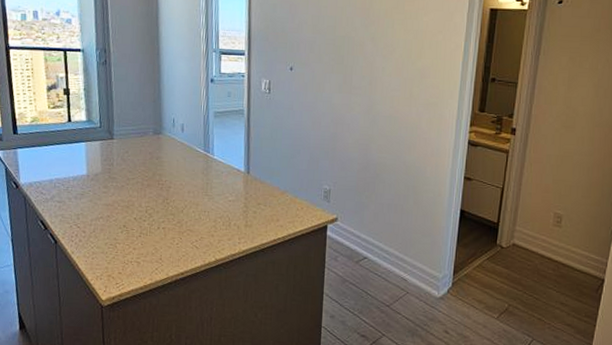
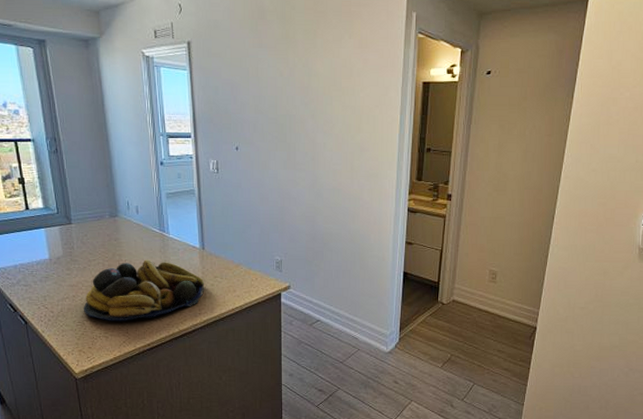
fruit bowl: none [116,180,247,247] -> present [83,258,205,321]

